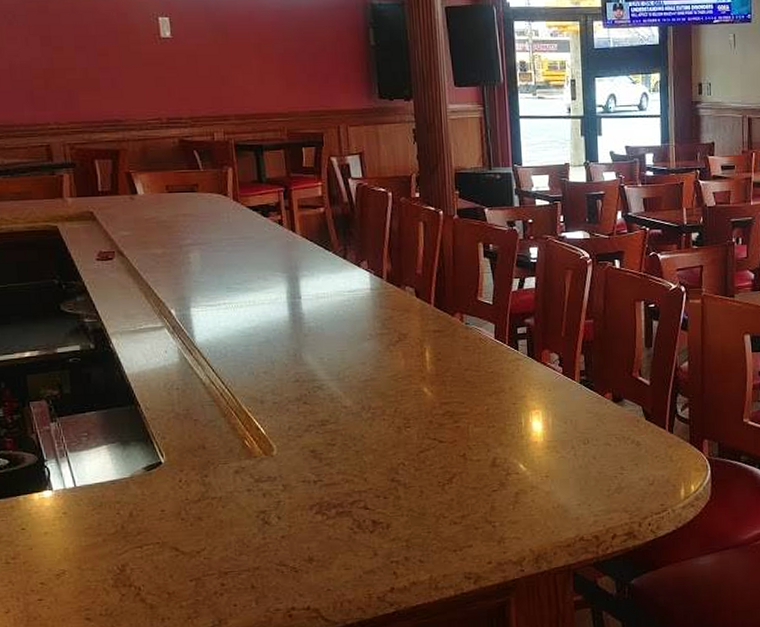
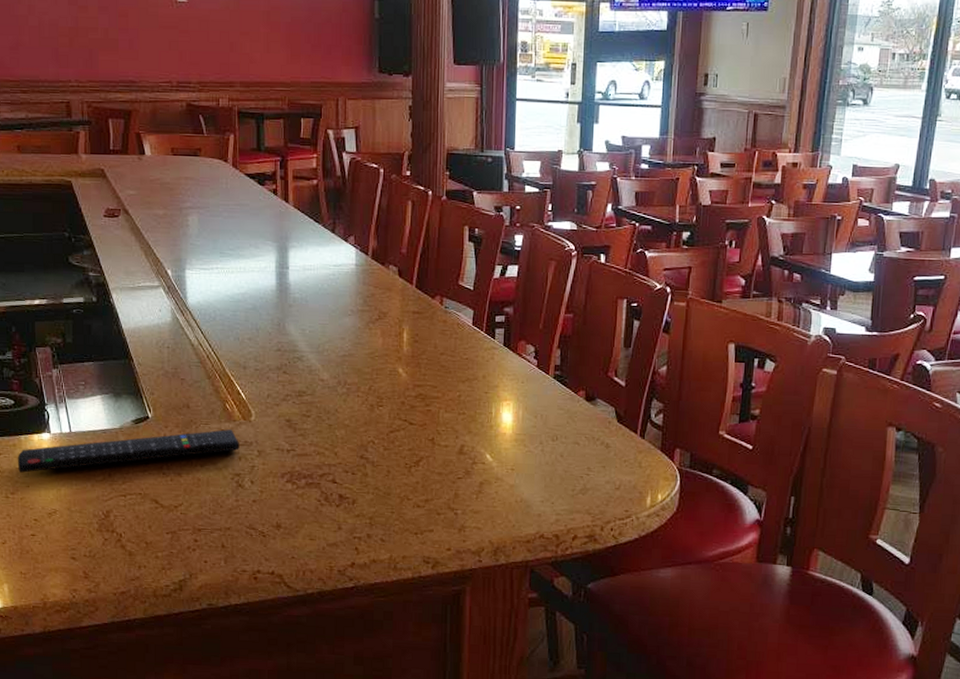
remote control: none [16,467,263,535] -> present [17,429,239,473]

